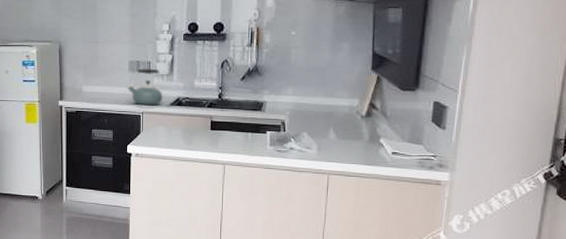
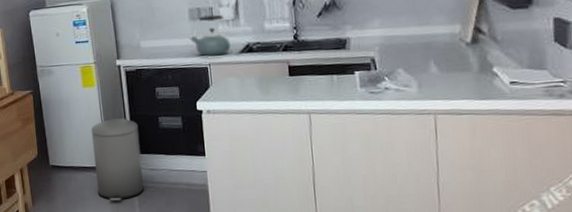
pedal bin: none [29,154,73,228] -> present [91,118,144,201]

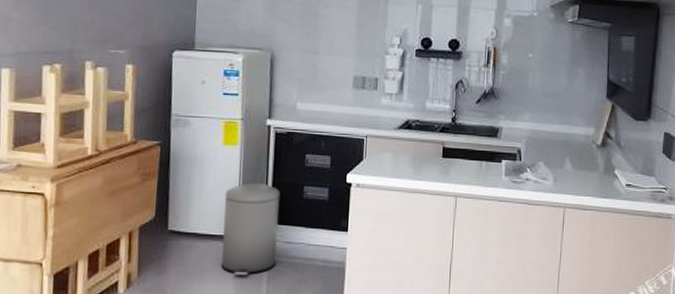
kettle: present [188,14,231,57] -> none [349,85,390,129]

